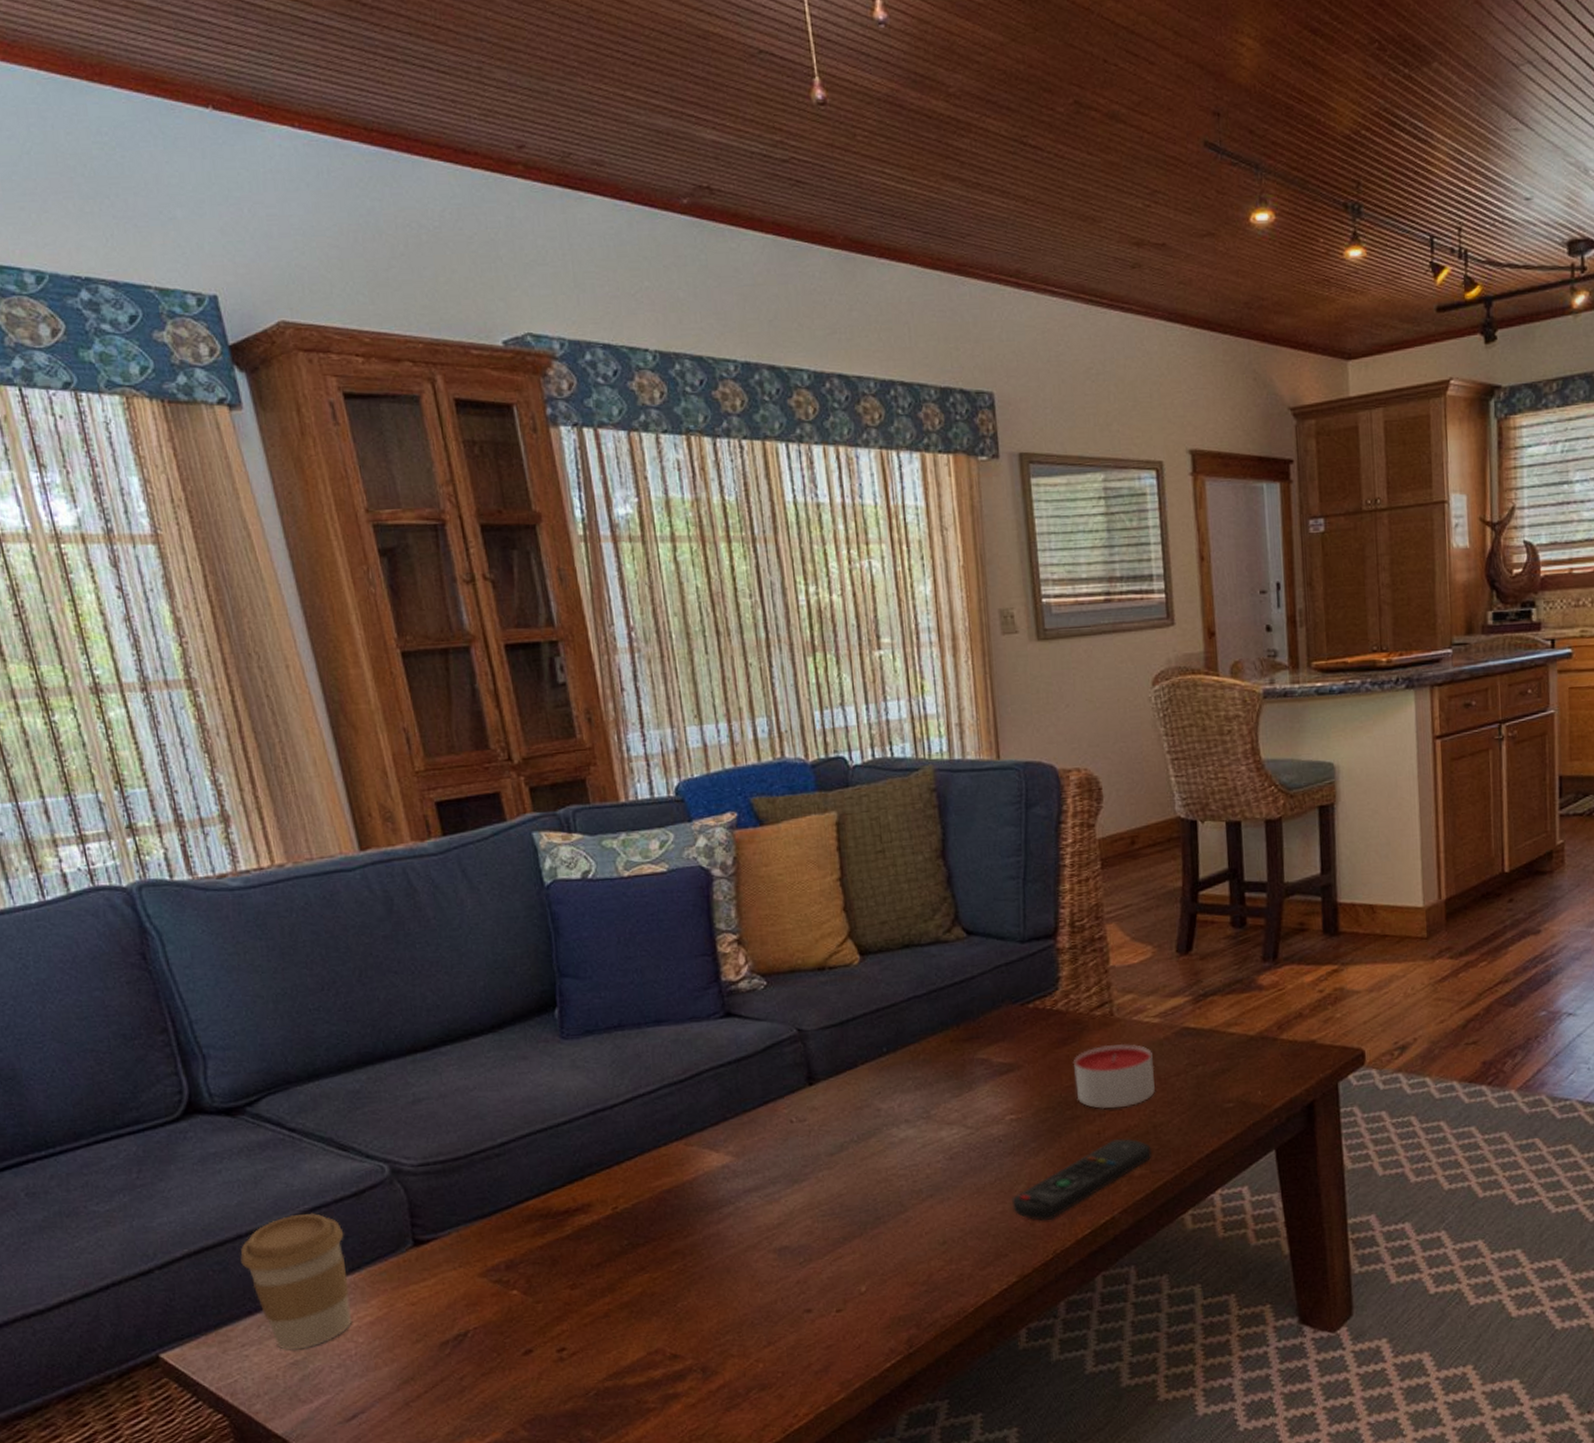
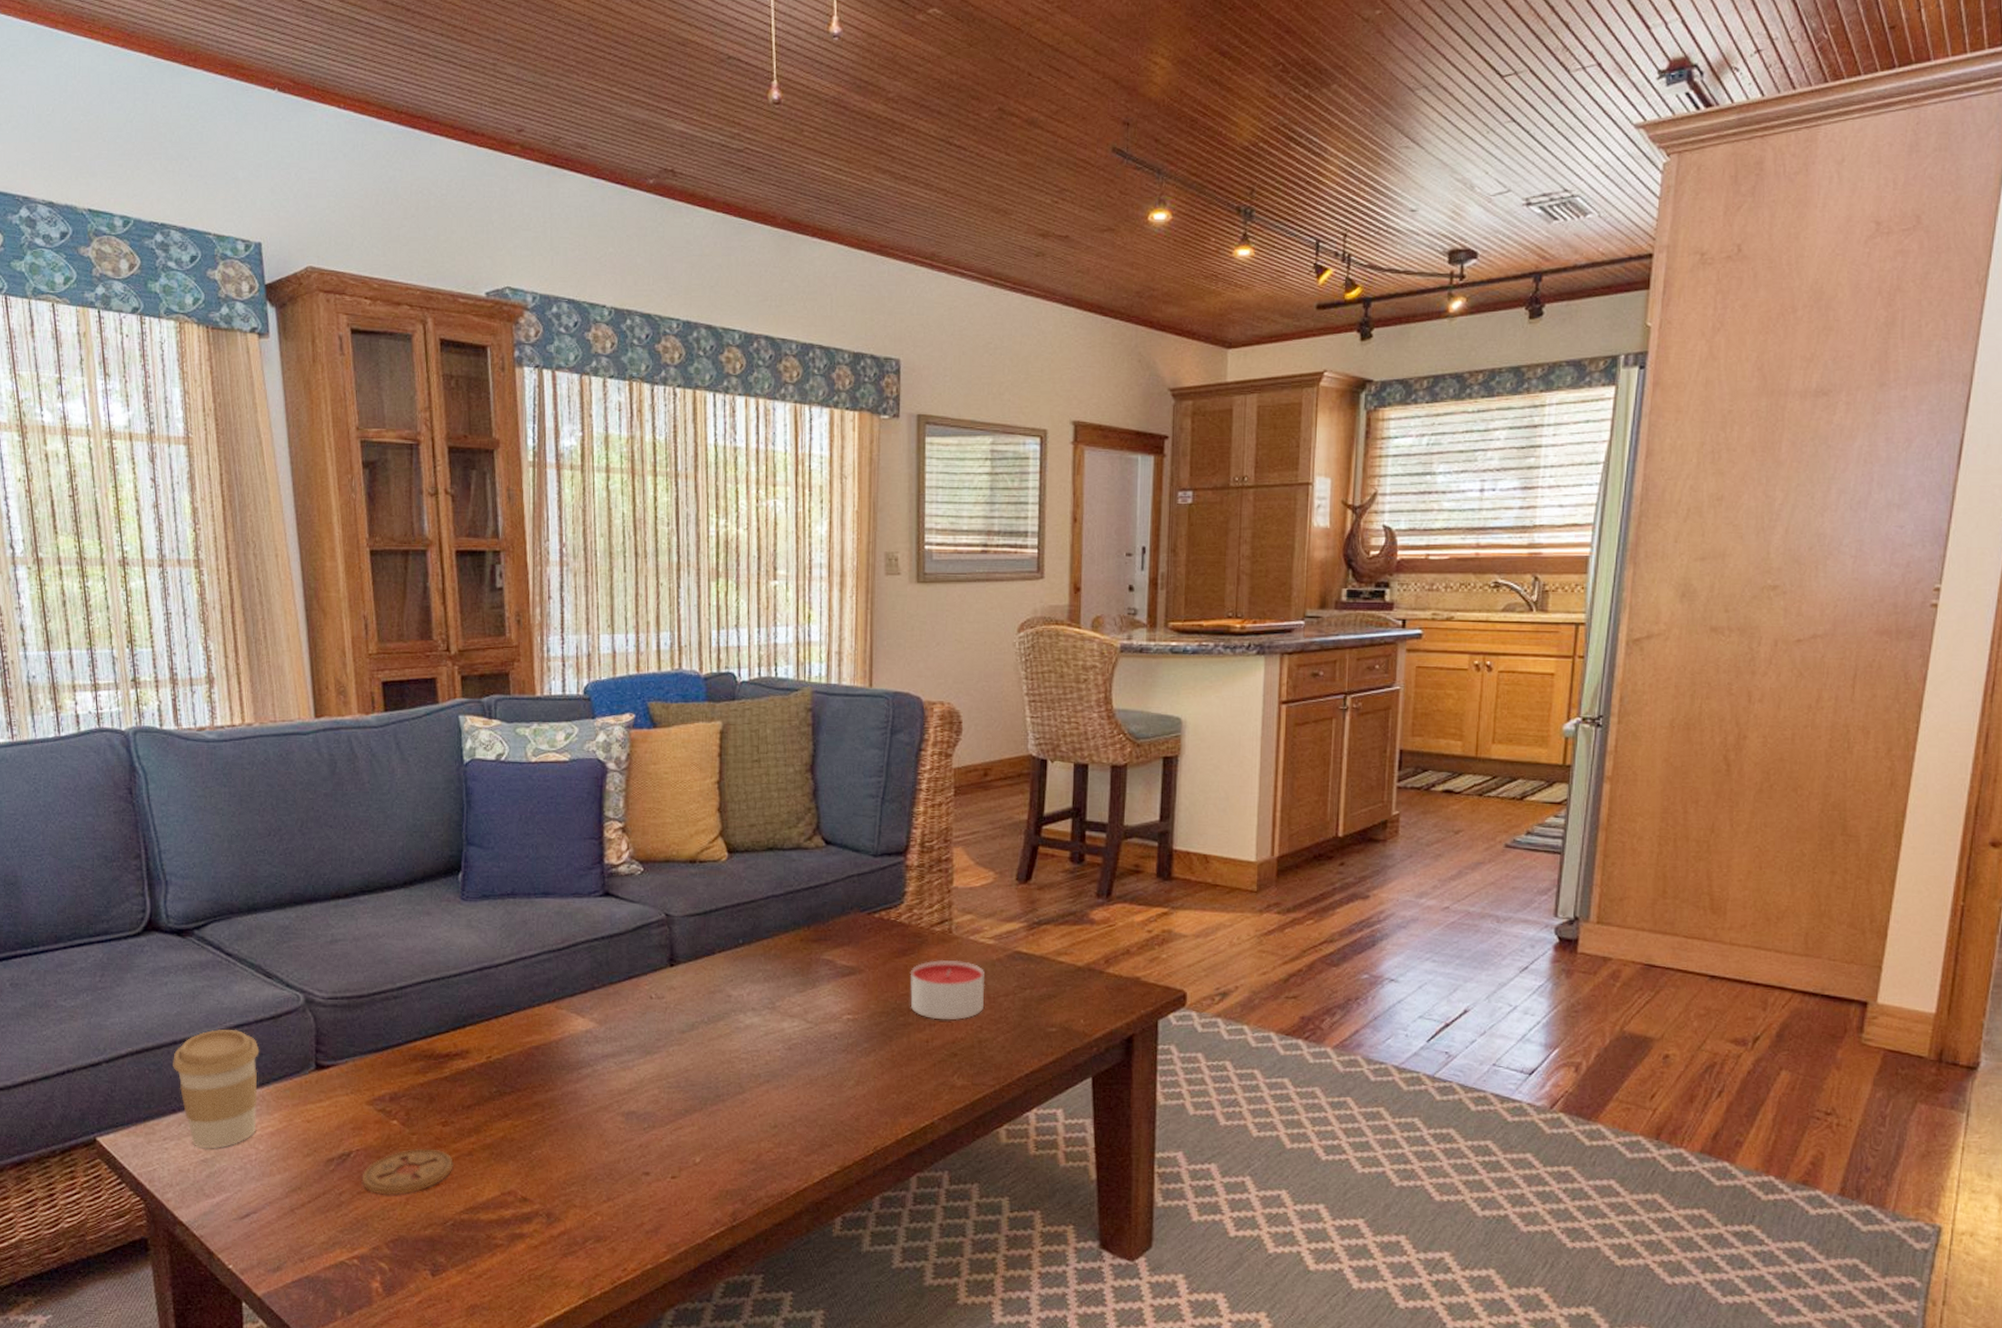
coaster: none [484,1315,589,1373] -> present [361,1148,453,1195]
remote control: present [1012,1138,1152,1221] -> none [841,1049,975,1117]

